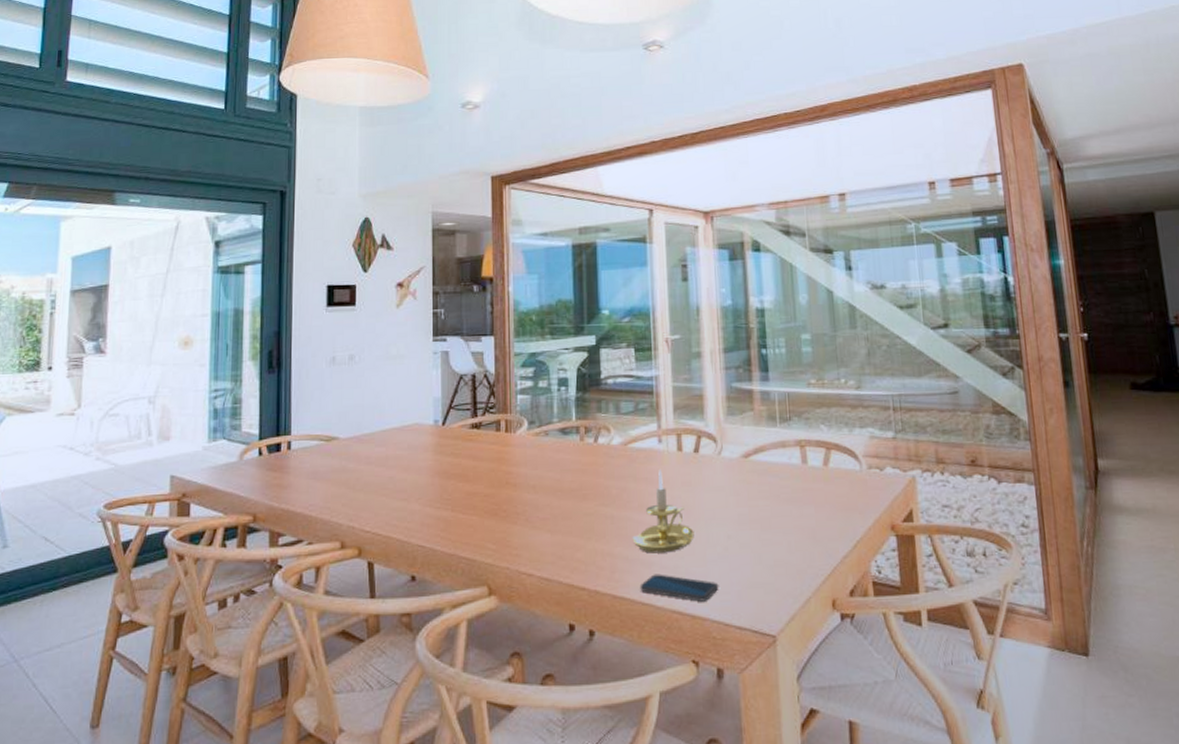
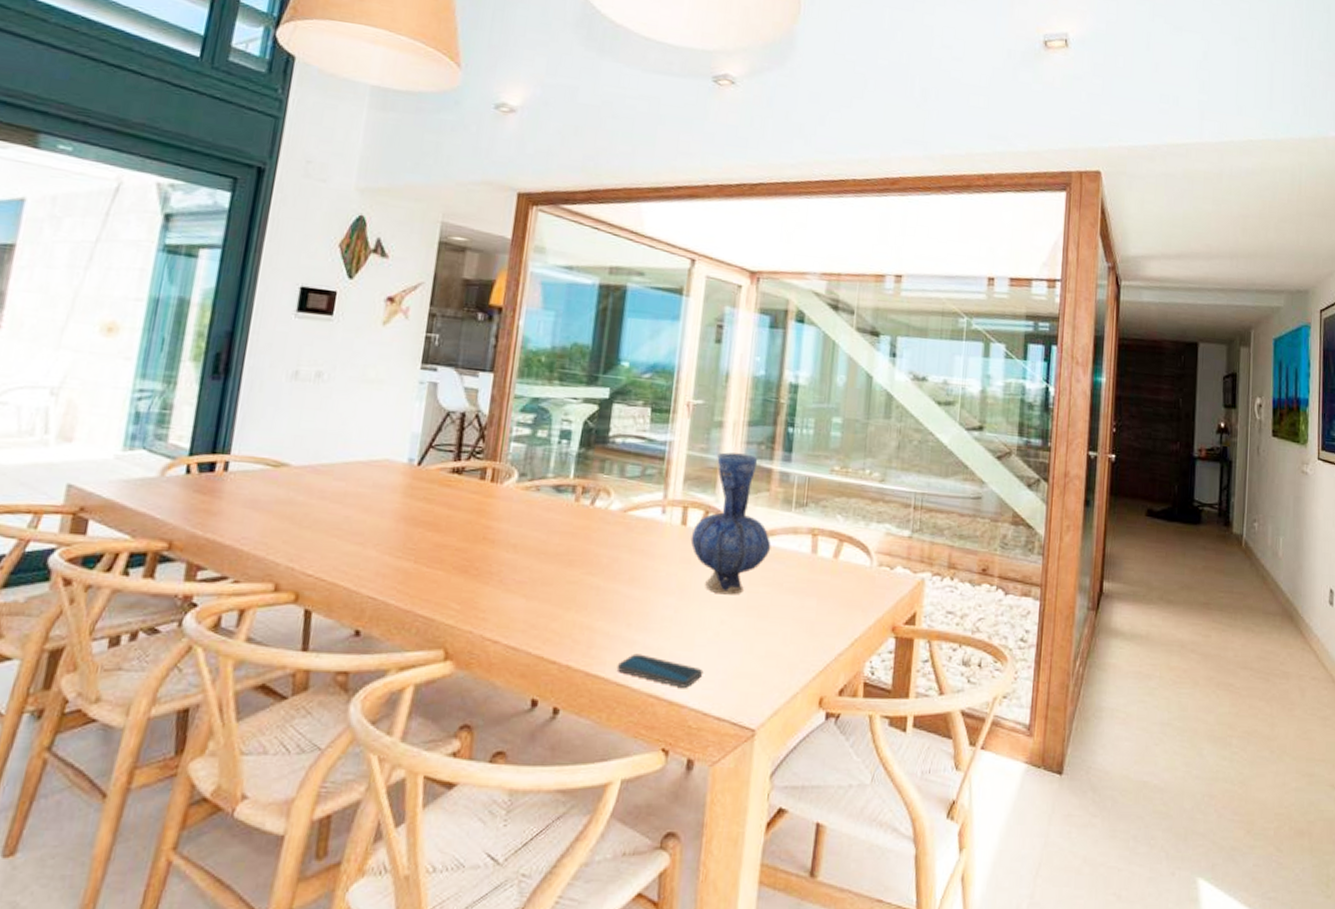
candle holder: present [632,470,694,554] -> none [616,542,686,633]
vase: none [688,379,763,511] -> present [690,452,771,595]

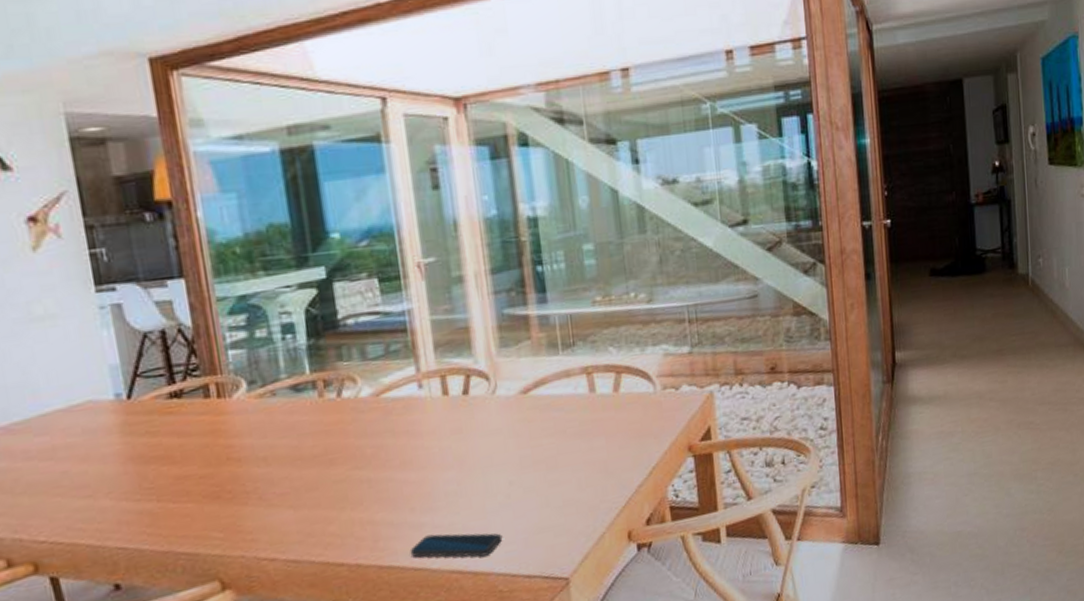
vase: present [690,452,771,595] -> none [456,304,546,456]

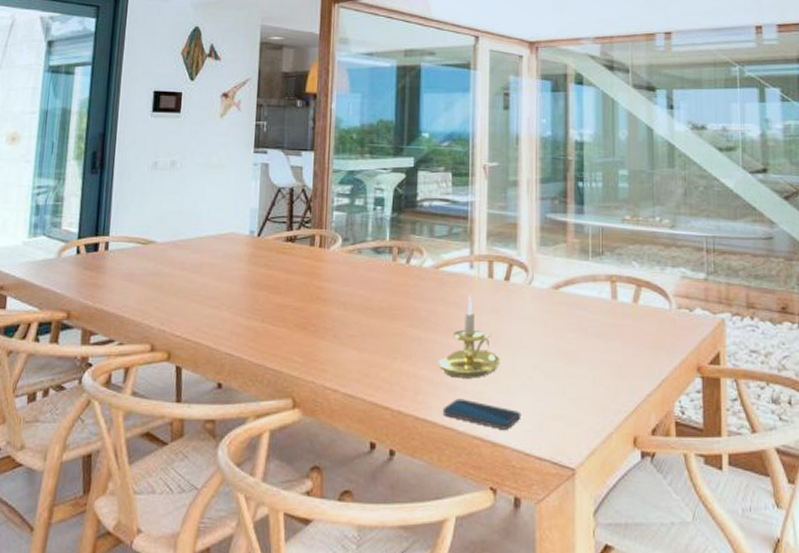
candle holder: none [396,419,470,514] -> present [438,295,500,378]

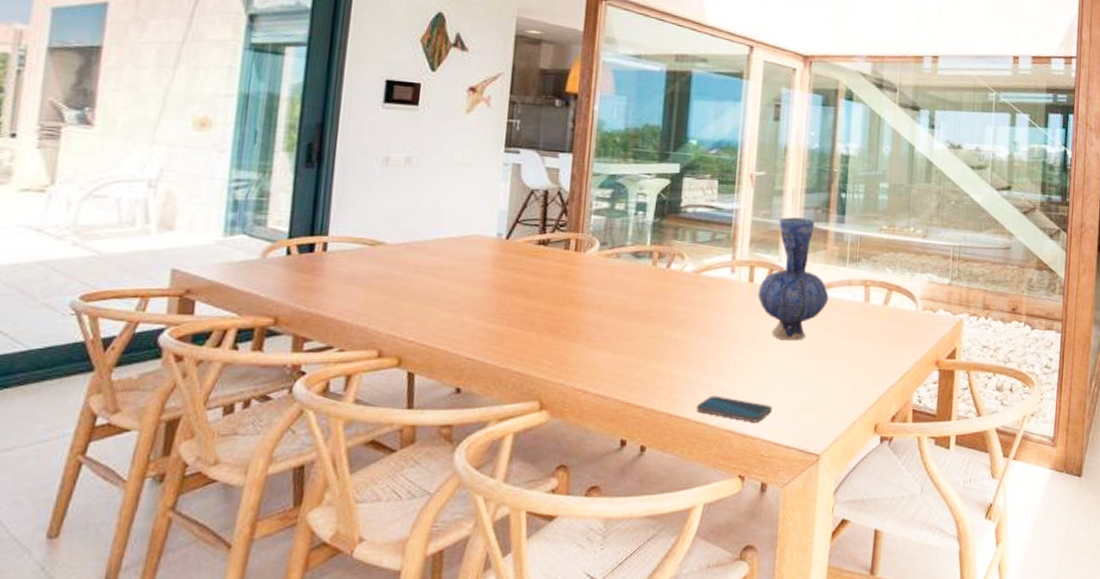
candle holder: present [438,295,500,378] -> none [694,298,755,376]
vase: none [498,209,573,341] -> present [757,217,829,341]

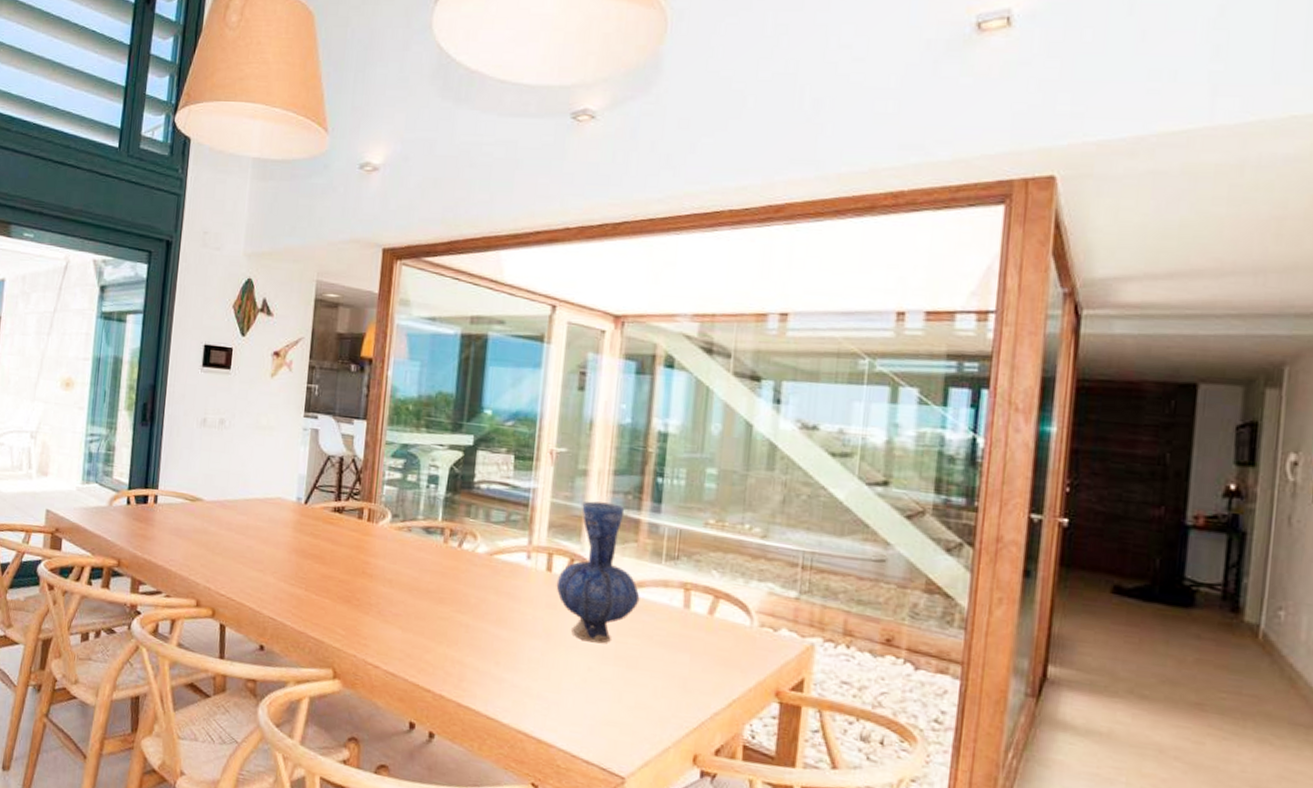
smartphone: present [696,395,773,422] -> none [486,690,571,729]

